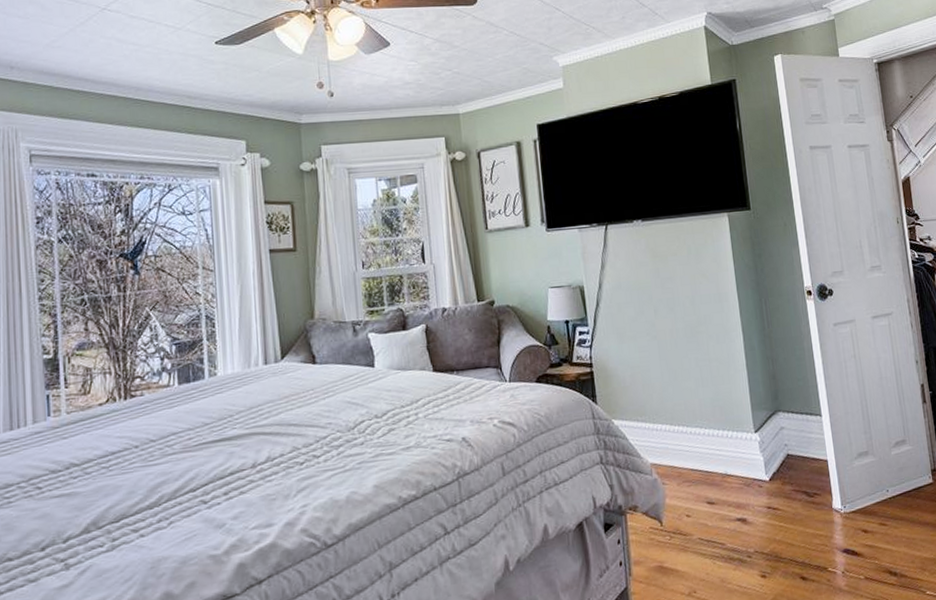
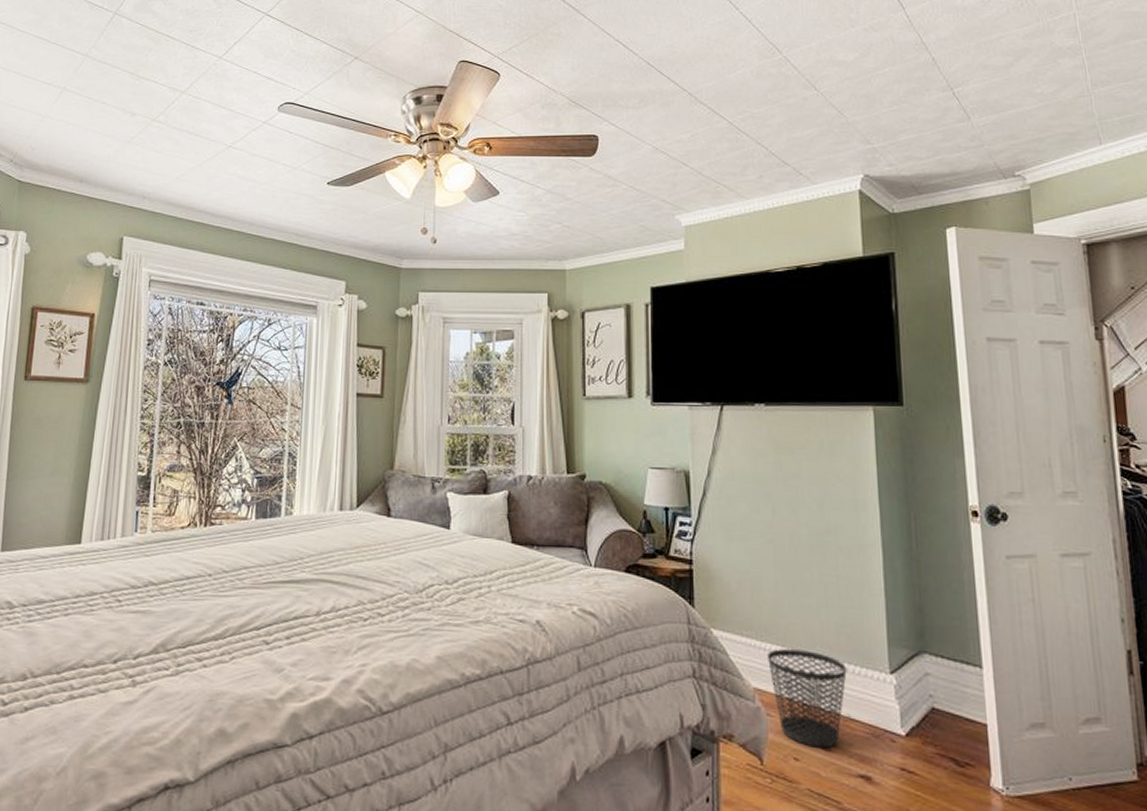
wastebasket: none [659,425,722,504] -> present [768,649,847,748]

